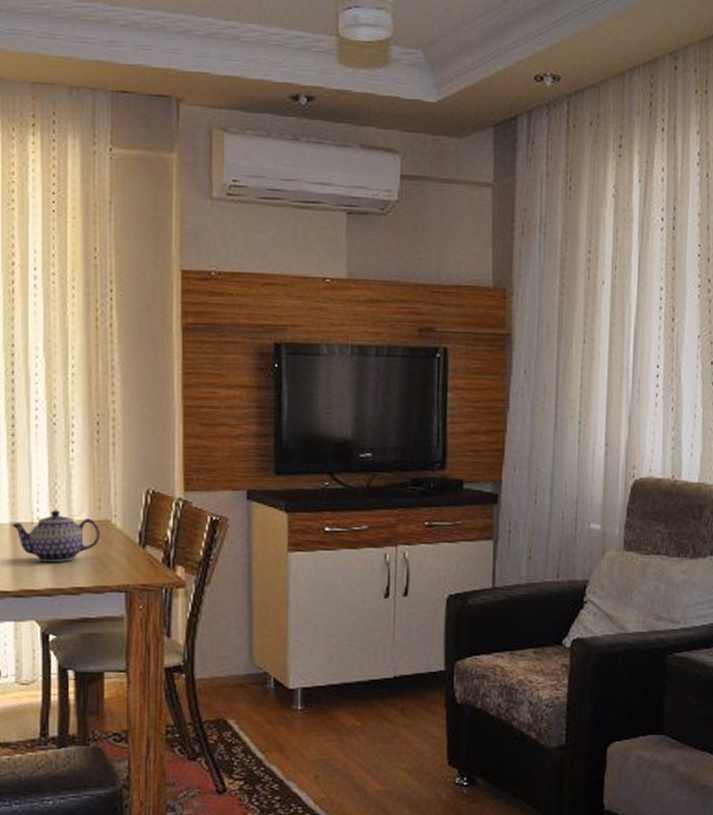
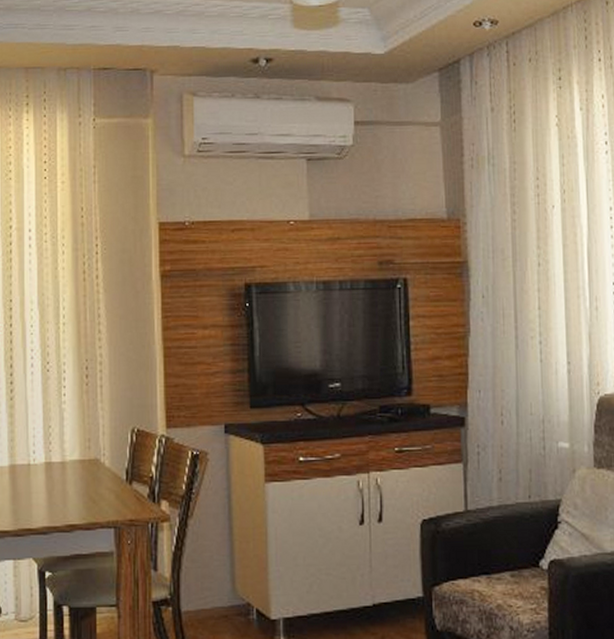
teapot: present [11,510,100,562] -> none [10,452,90,501]

